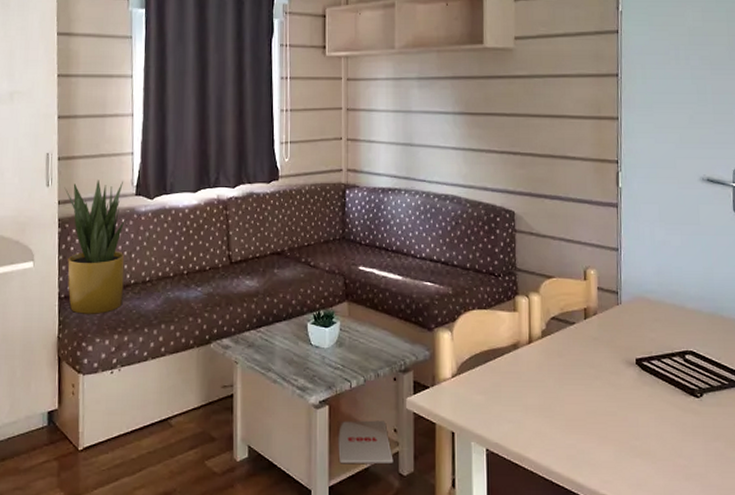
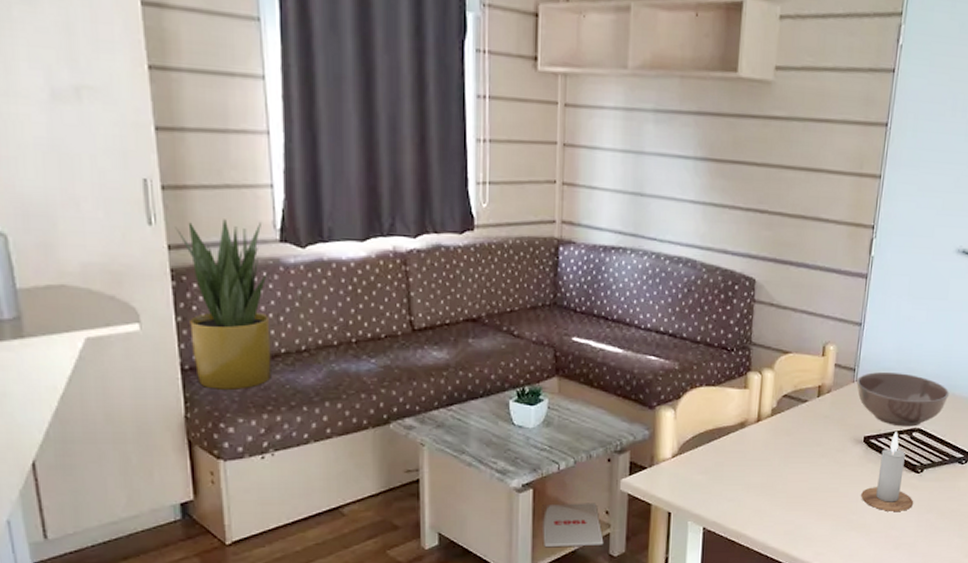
bowl: none [621,295,718,349] -> present [857,372,950,427]
candle: none [641,354,698,438] -> present [861,432,914,511]

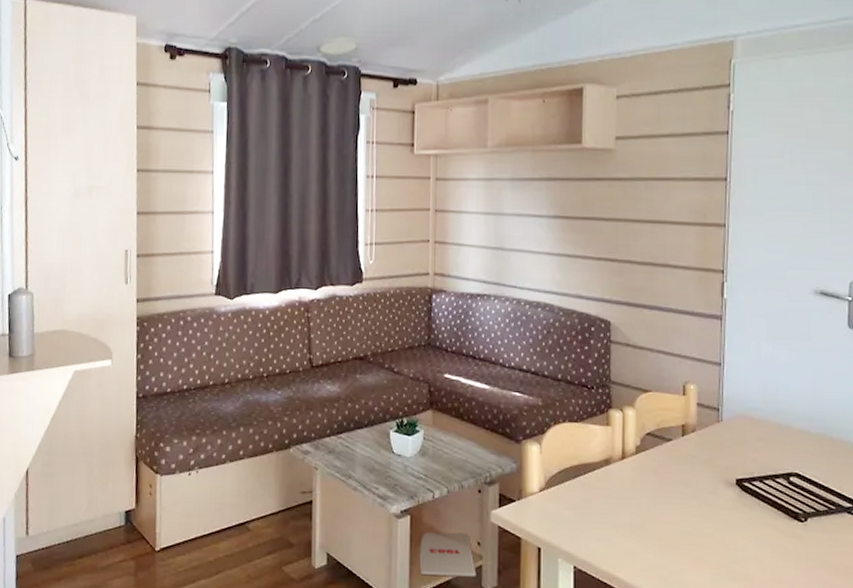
planter: present [175,219,272,391] -> none [143,278,206,416]
bowl: present [857,372,950,427] -> none [722,412,826,471]
candle: present [861,432,914,511] -> none [740,475,801,564]

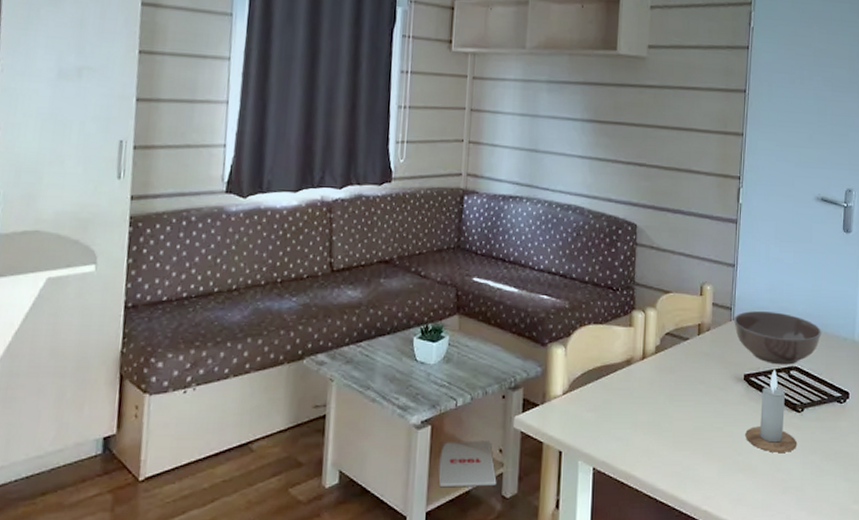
bowl: none [722,412,826,471] -> present [734,311,822,365]
candle: none [740,475,801,564] -> present [745,370,797,452]

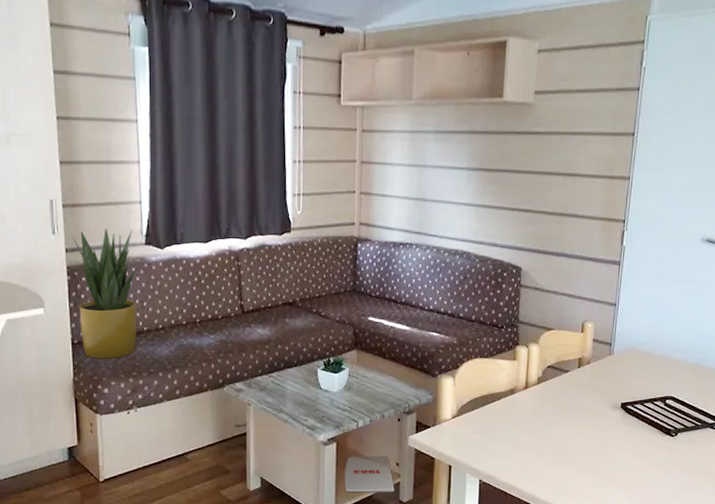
planter: none [136,173,213,327] -> present [71,228,137,360]
bowl: present [734,311,822,365] -> none [613,347,700,395]
candle: present [745,370,797,452] -> none [620,399,670,470]

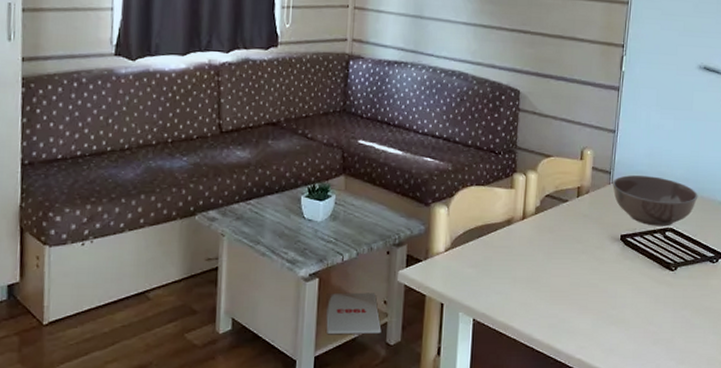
planter: present [71,228,137,360] -> none [29,36,103,184]
bowl: none [613,347,700,395] -> present [612,175,698,226]

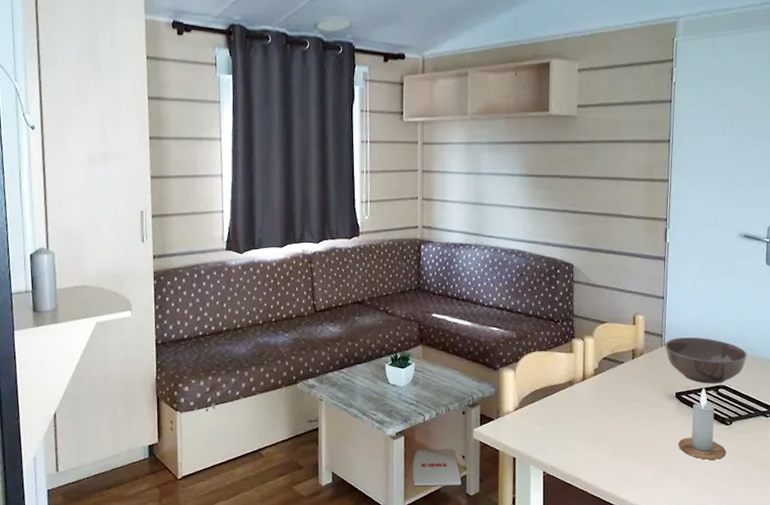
candle: none [620,231,670,307] -> present [678,388,727,460]

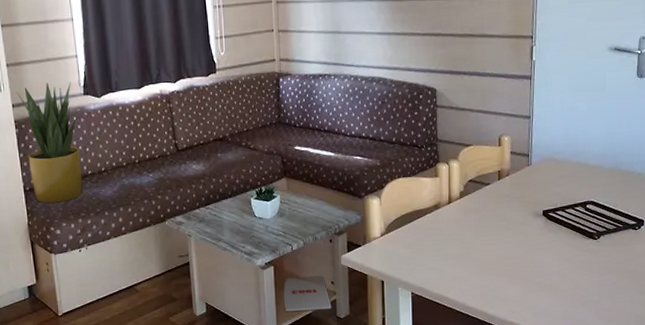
planter: none [158,236,218,359] -> present [16,83,83,204]
bowl: present [665,338,748,384] -> none [531,155,617,201]
candle: present [678,388,727,460] -> none [546,205,595,274]

